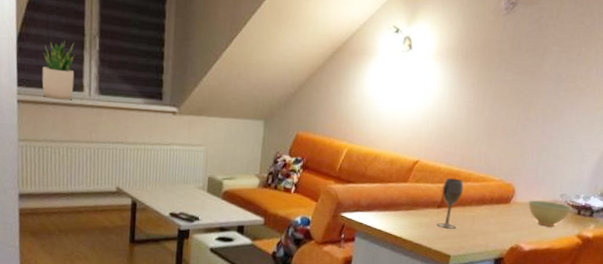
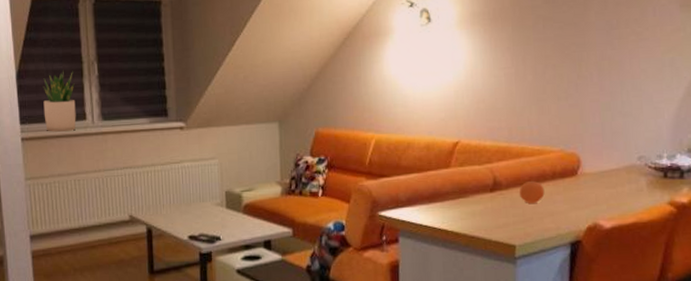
wine glass: present [437,177,464,230] -> none [492,155,518,216]
fruit: none [460,203,482,222] -> present [519,181,545,203]
bowl: present [528,200,572,227] -> none [599,167,655,197]

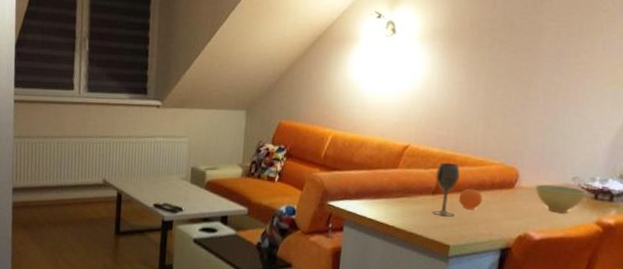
planter: present [43,71,76,132] -> none [36,44,67,99]
wine glass: none [492,155,518,216] -> present [433,162,460,218]
bowl: none [599,167,655,197] -> present [535,184,587,213]

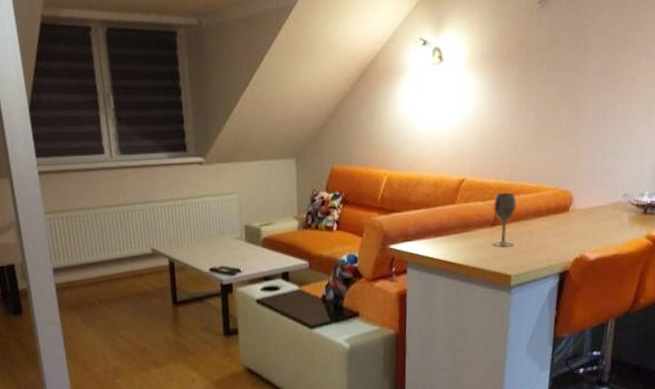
fruit: present [458,189,483,209] -> none [516,217,539,237]
bowl: present [535,184,587,213] -> none [588,204,637,231]

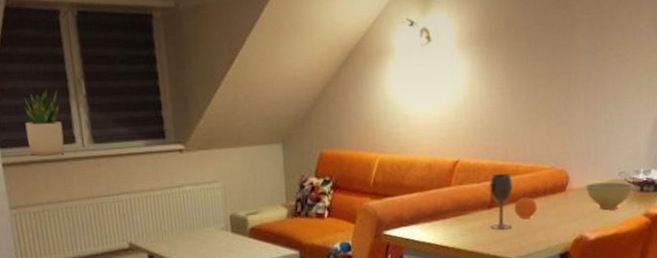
planter: none [57,103,94,166] -> present [23,90,64,157]
fruit: none [516,217,539,237] -> present [514,197,537,219]
bowl: none [588,204,637,231] -> present [585,182,633,210]

